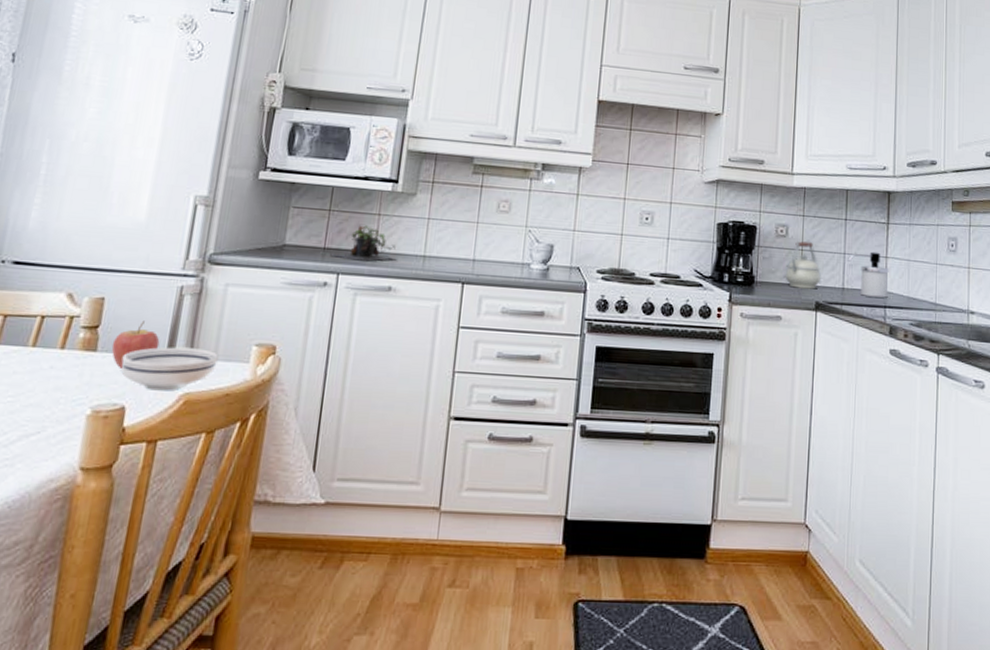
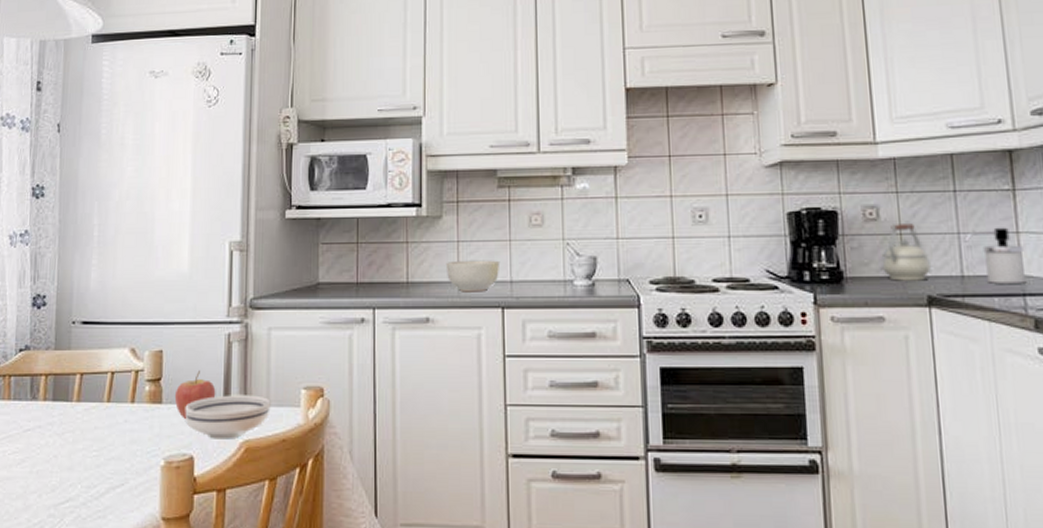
plant: present [330,225,397,262] -> none [364,255,431,293]
bowl: none [413,236,466,268] -> present [445,260,501,292]

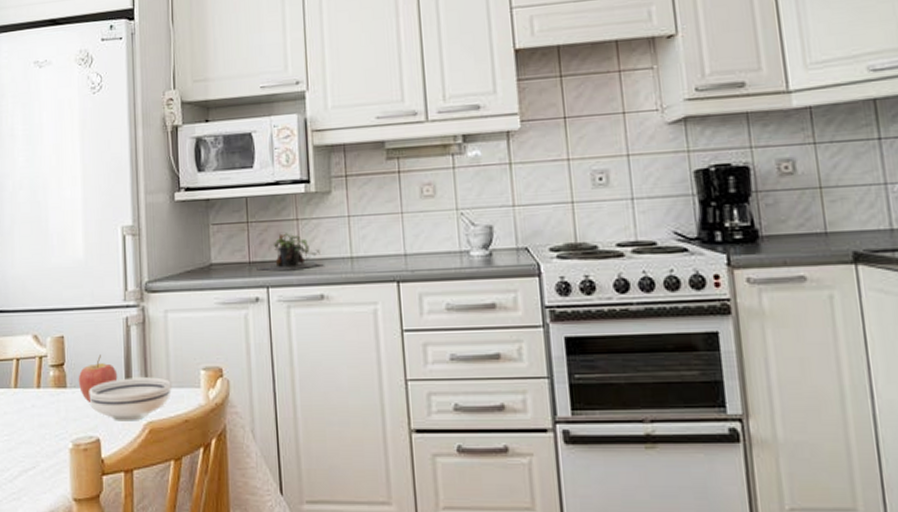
plant: none [364,255,431,293] -> present [256,233,324,271]
bowl: present [445,260,501,292] -> none [337,233,394,268]
kettle: present [883,224,931,283] -> none [801,176,855,239]

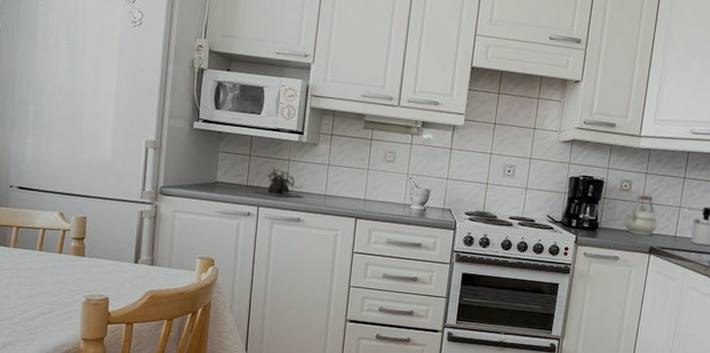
fruit: present [78,354,118,404] -> none [95,235,129,271]
bowl: present [89,377,172,421] -> none [103,256,172,288]
kettle: none [801,176,855,239] -> present [626,195,657,237]

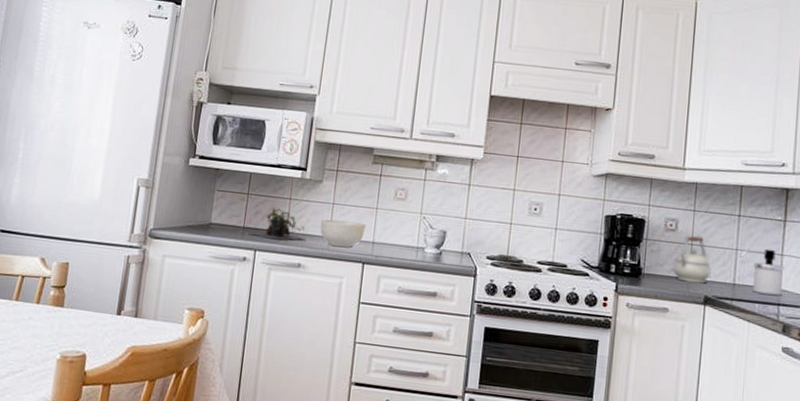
bowl: none [316,179,359,205] -> present [320,219,367,248]

